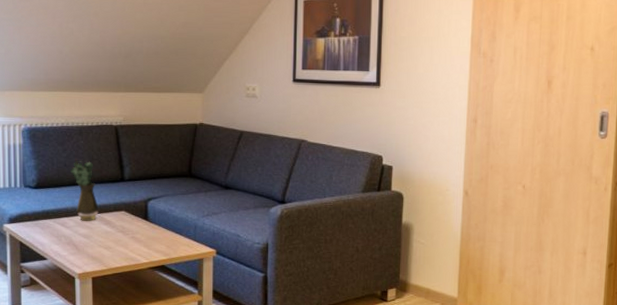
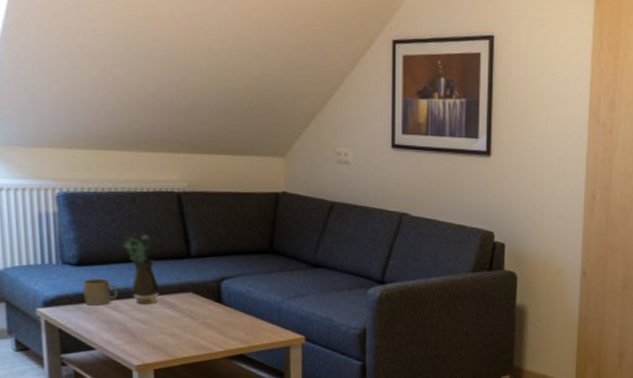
mug: none [39,200,67,222] -> present [82,279,119,306]

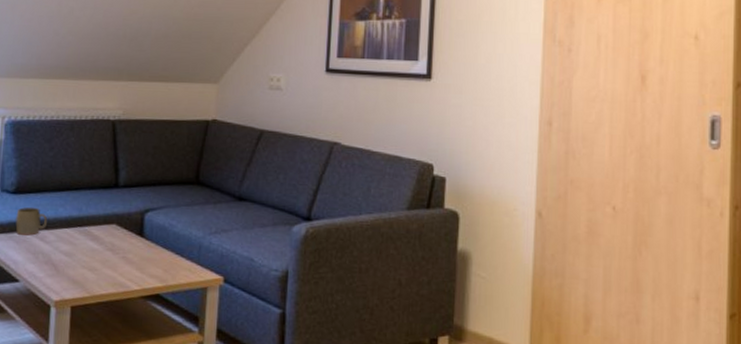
vase: present [121,231,160,305] -> none [55,159,86,236]

